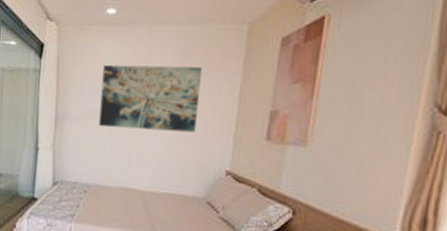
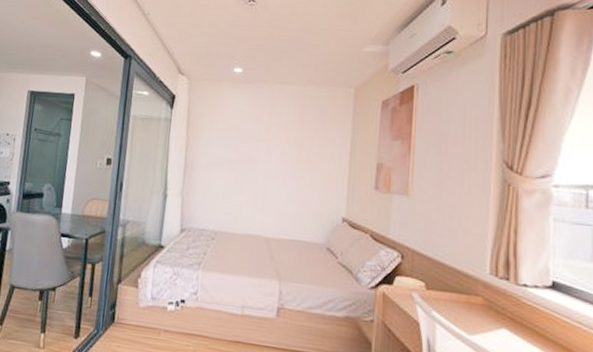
wall art: present [98,64,203,133] -> none [226,117,319,182]

